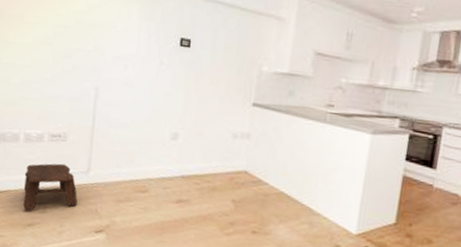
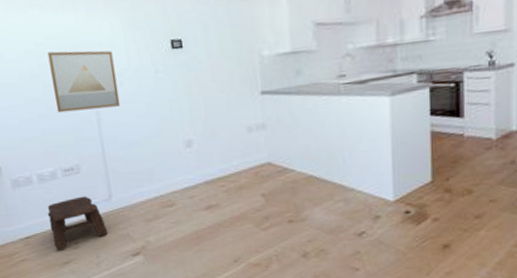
wall art: none [60,24,124,87] -> present [47,50,121,113]

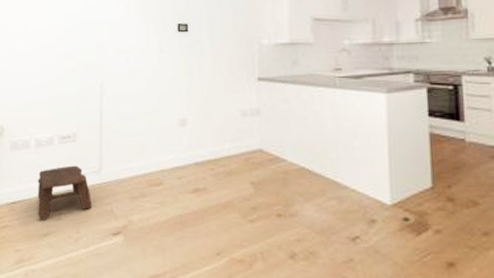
wall art: present [47,50,121,113] -> none [65,26,124,82]

